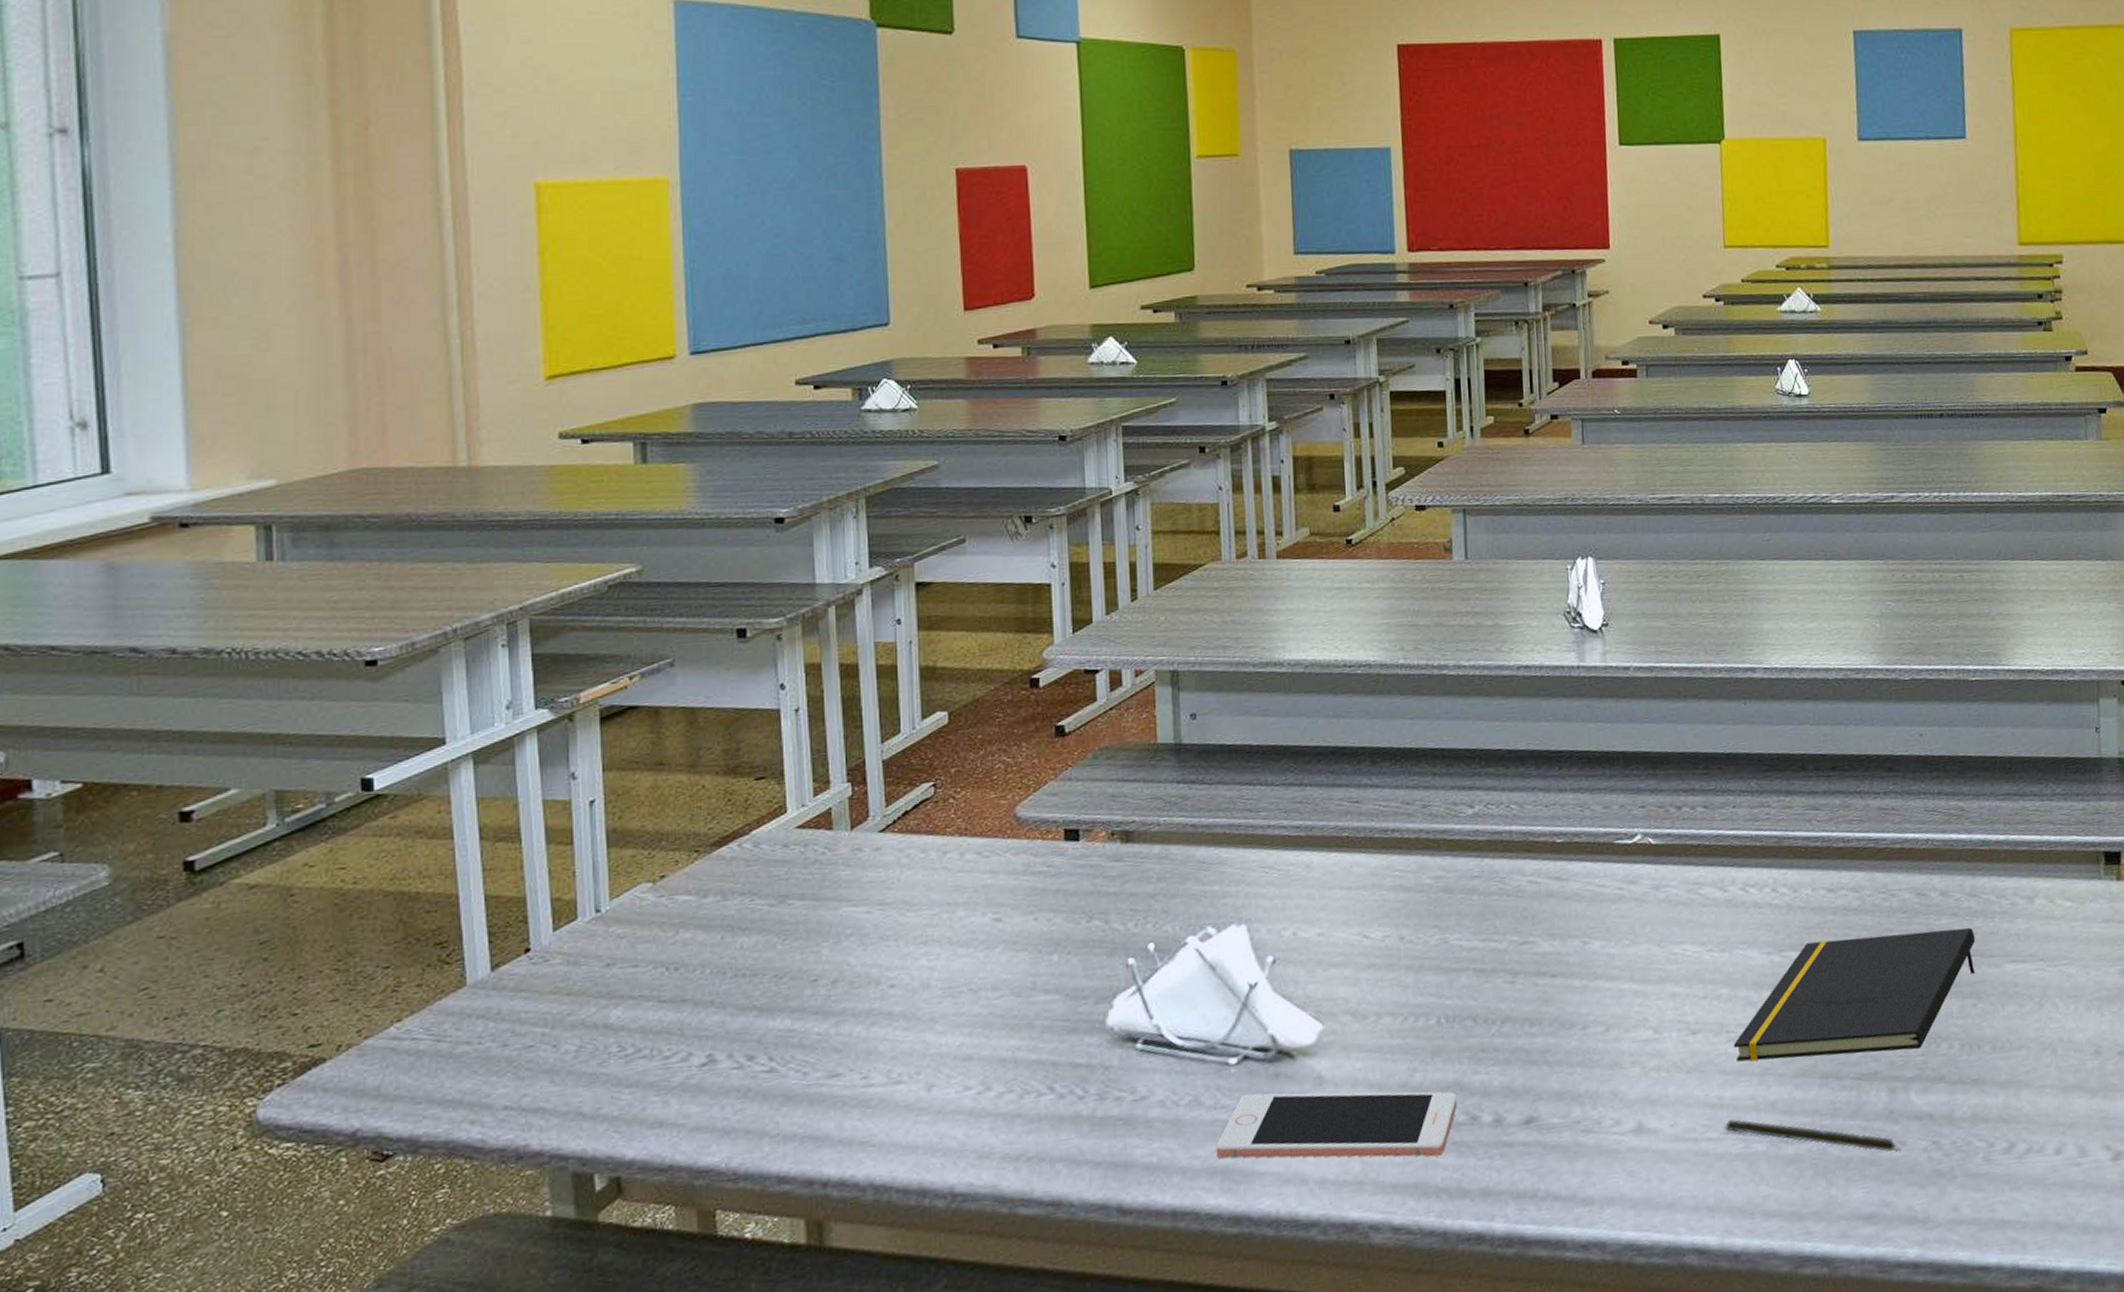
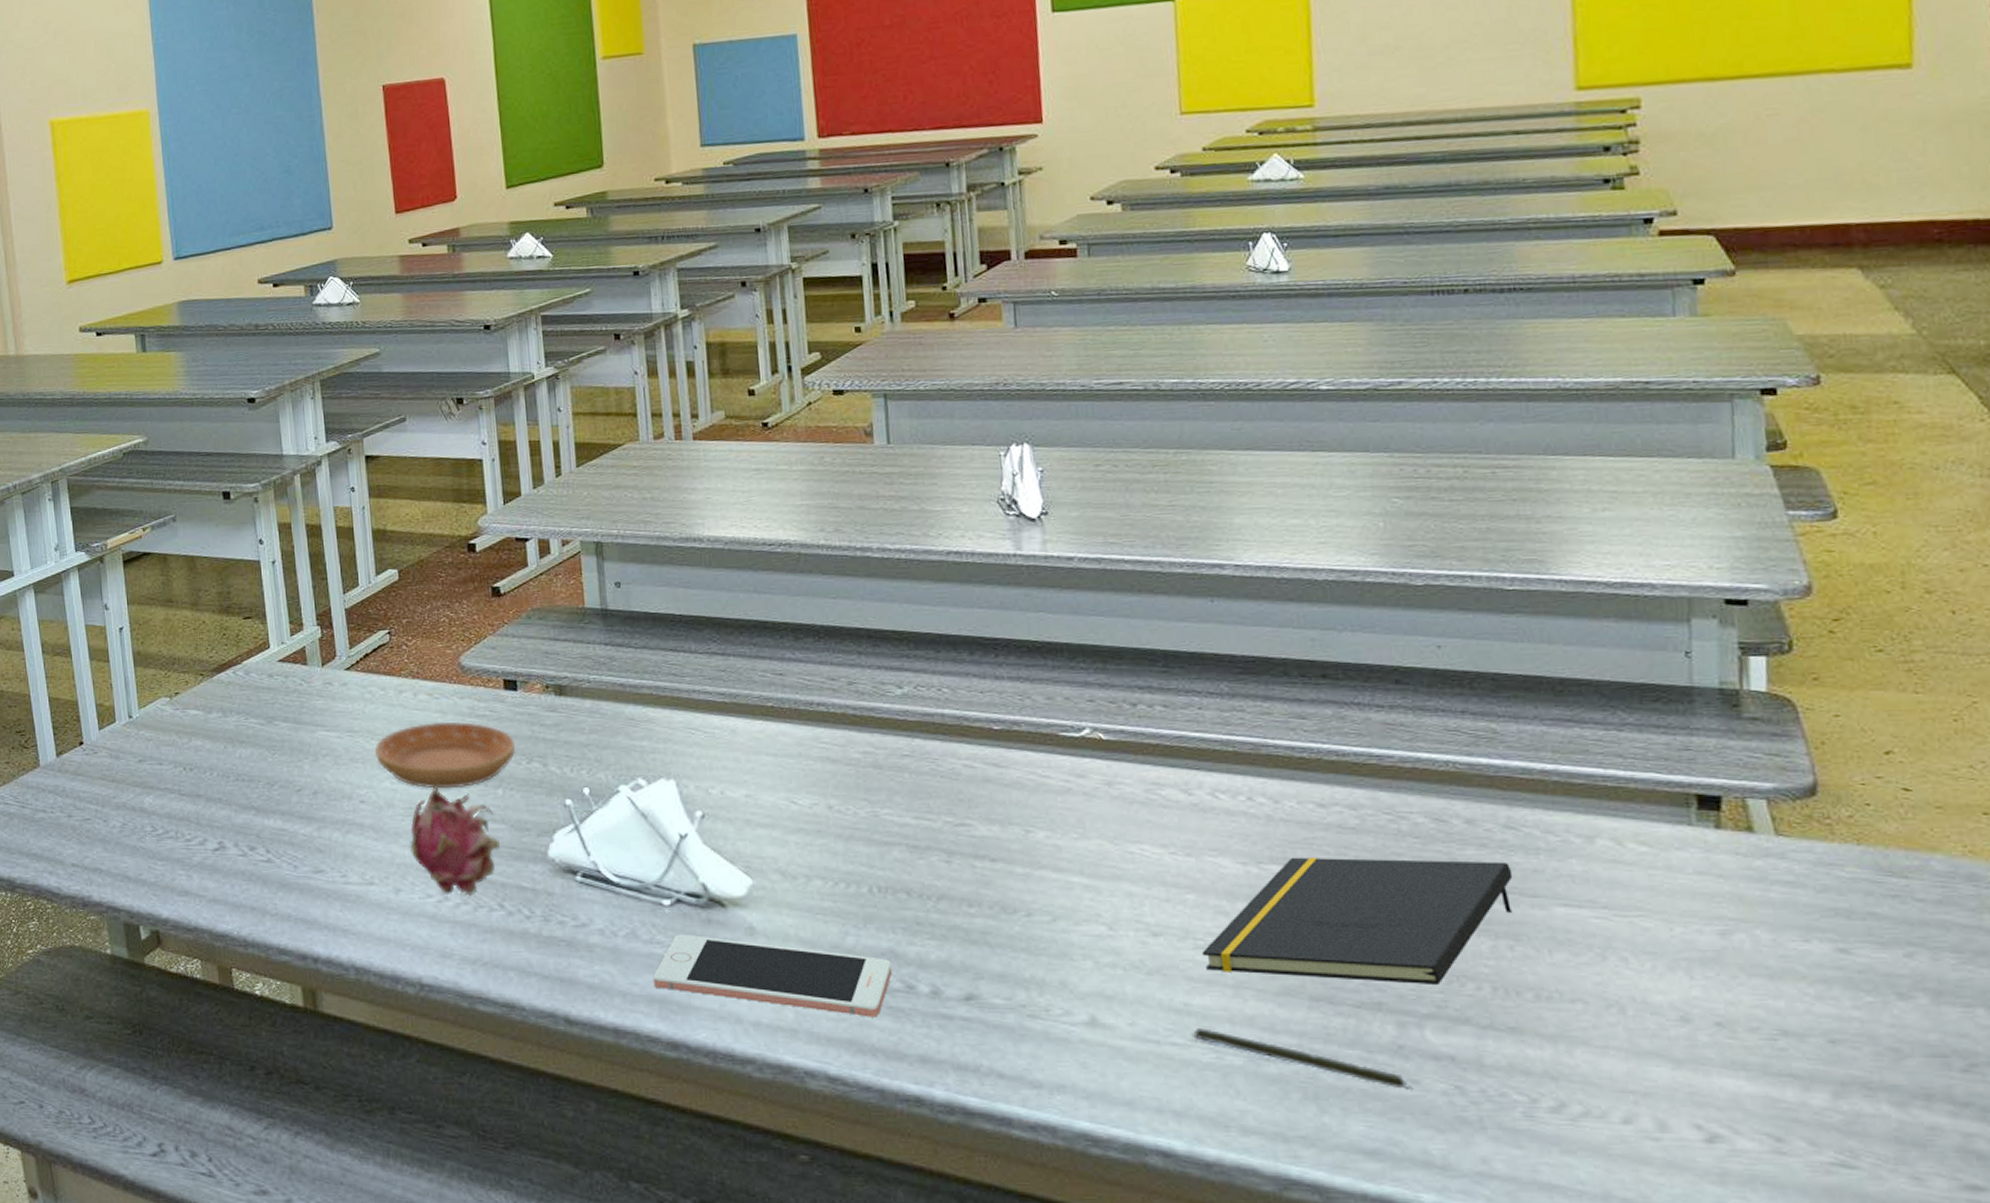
saucer: none [911,881,1075,962] -> present [375,721,516,789]
fruit: none [946,949,1052,1084] -> present [409,779,500,896]

